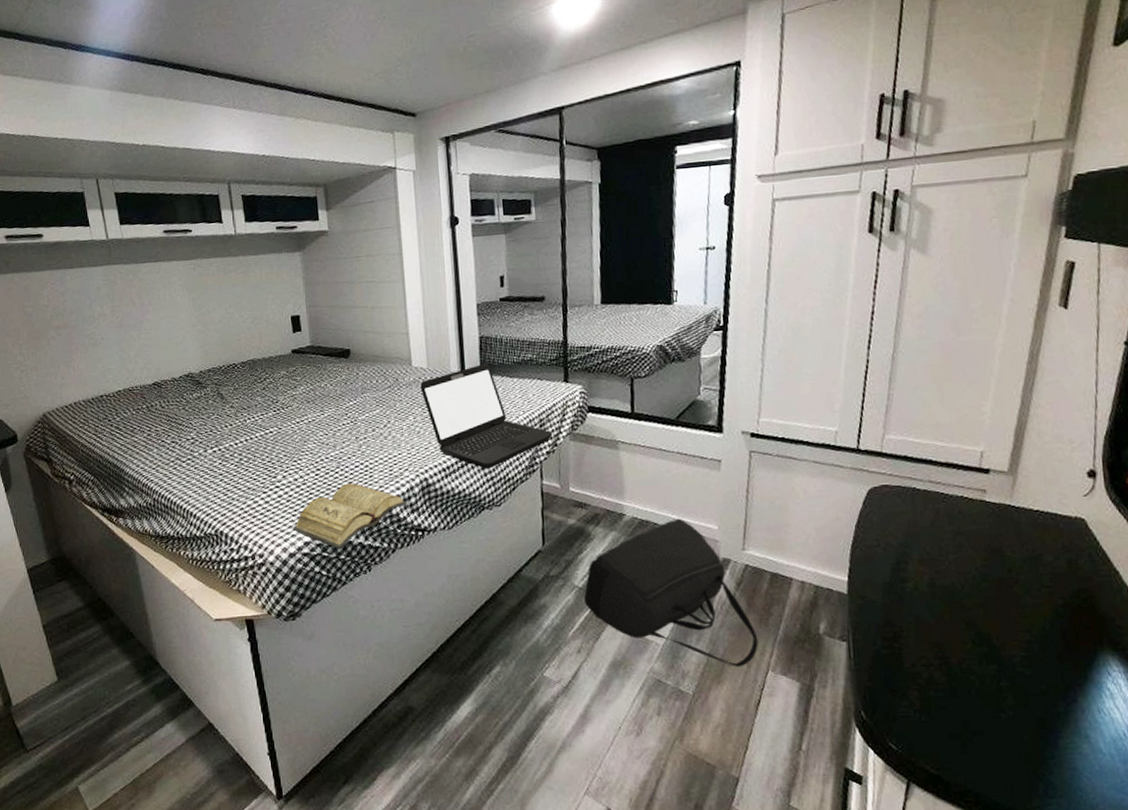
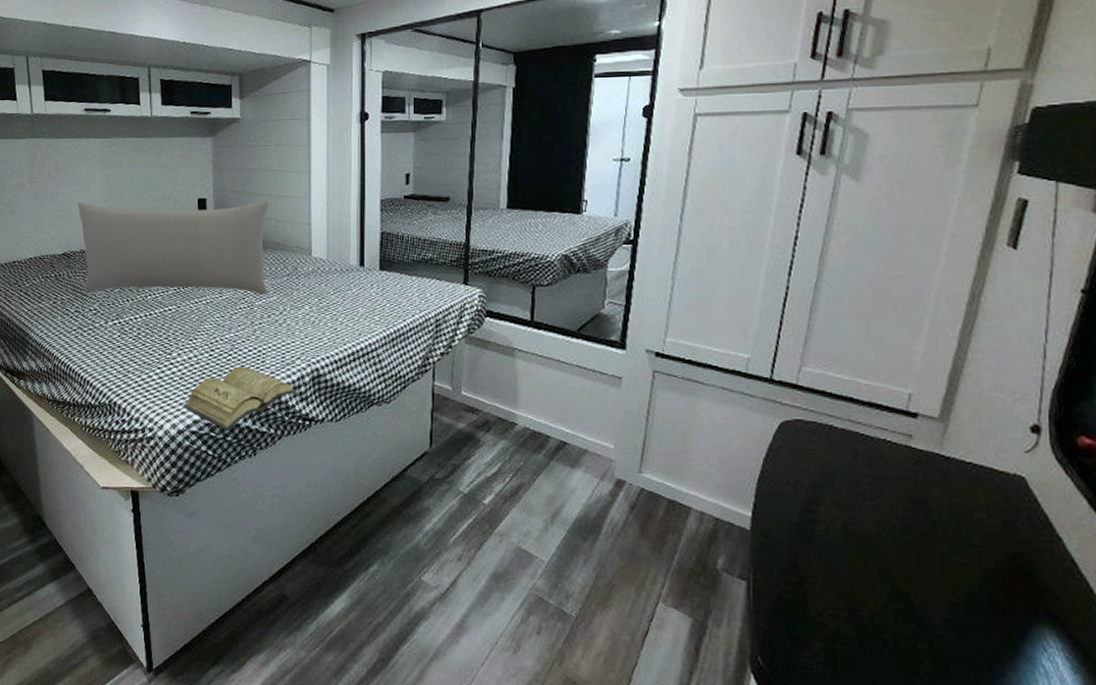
pillow: none [164,313,371,423] -> present [77,201,269,294]
laptop: present [420,364,553,469] -> none [318,260,449,365]
duffel bag: present [584,518,759,668] -> none [469,433,650,595]

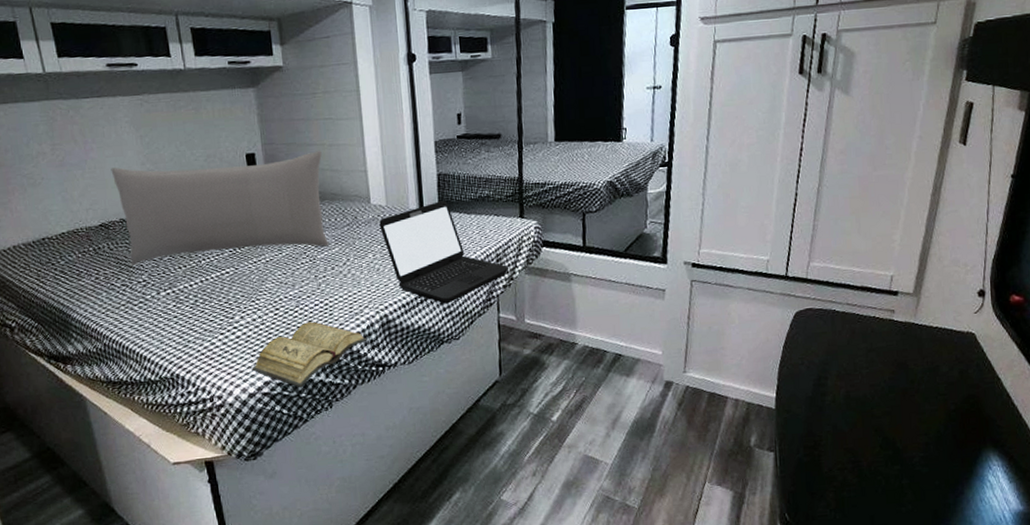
laptop: none [318,260,449,365] -> present [379,201,509,304]

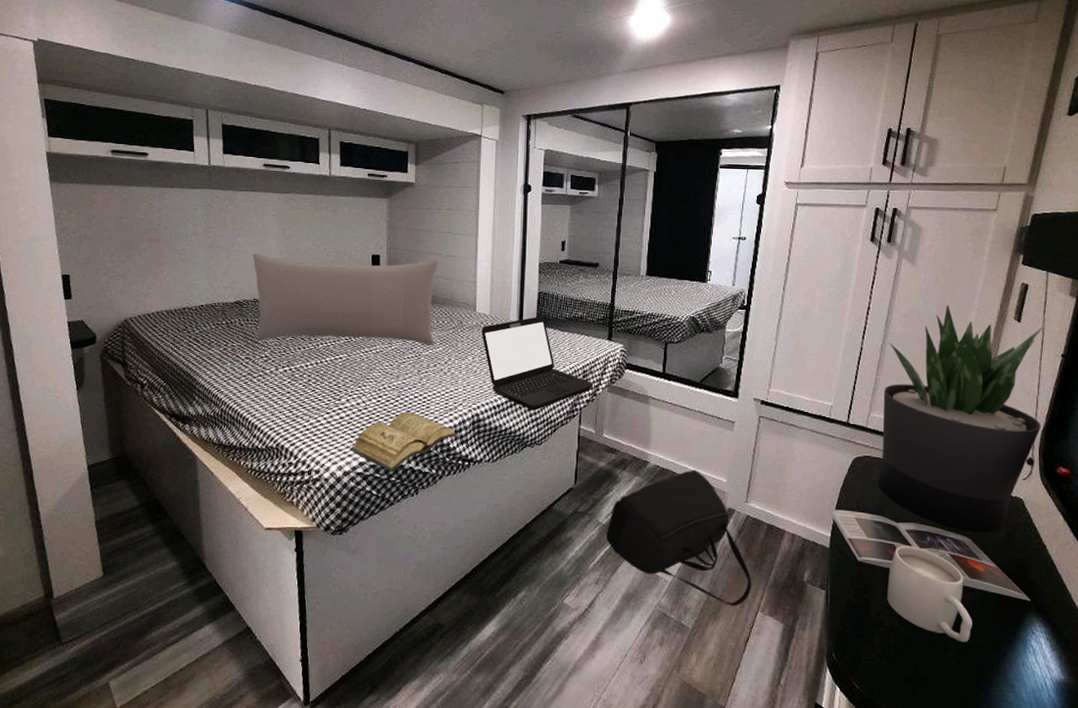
duffel bag: none [539,345,697,481] -> present [606,469,752,607]
magazine: none [771,367,986,437] -> present [828,509,1031,601]
planter: none [822,134,991,375] -> present [878,304,1044,533]
mug: none [837,395,928,487] -> present [886,545,972,643]

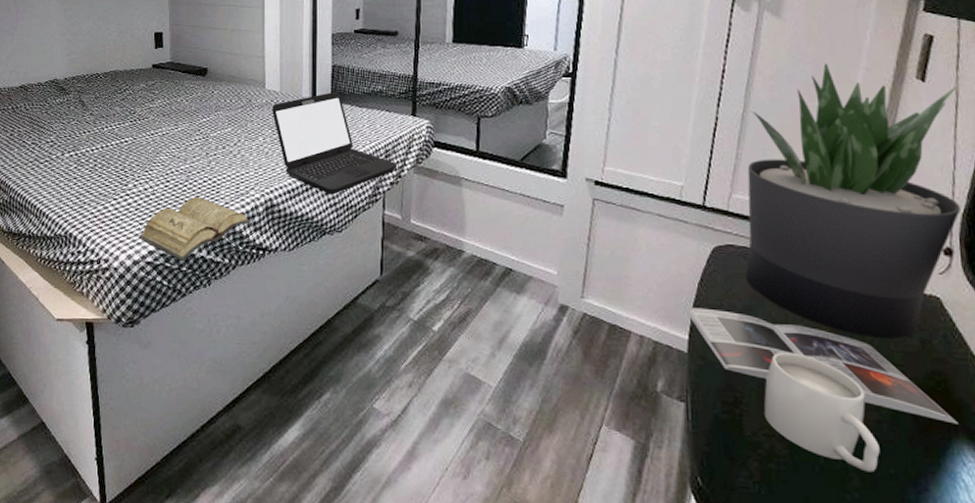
pillow: present [252,253,438,345] -> none [35,35,224,126]
duffel bag: present [606,469,752,607] -> none [419,260,593,418]

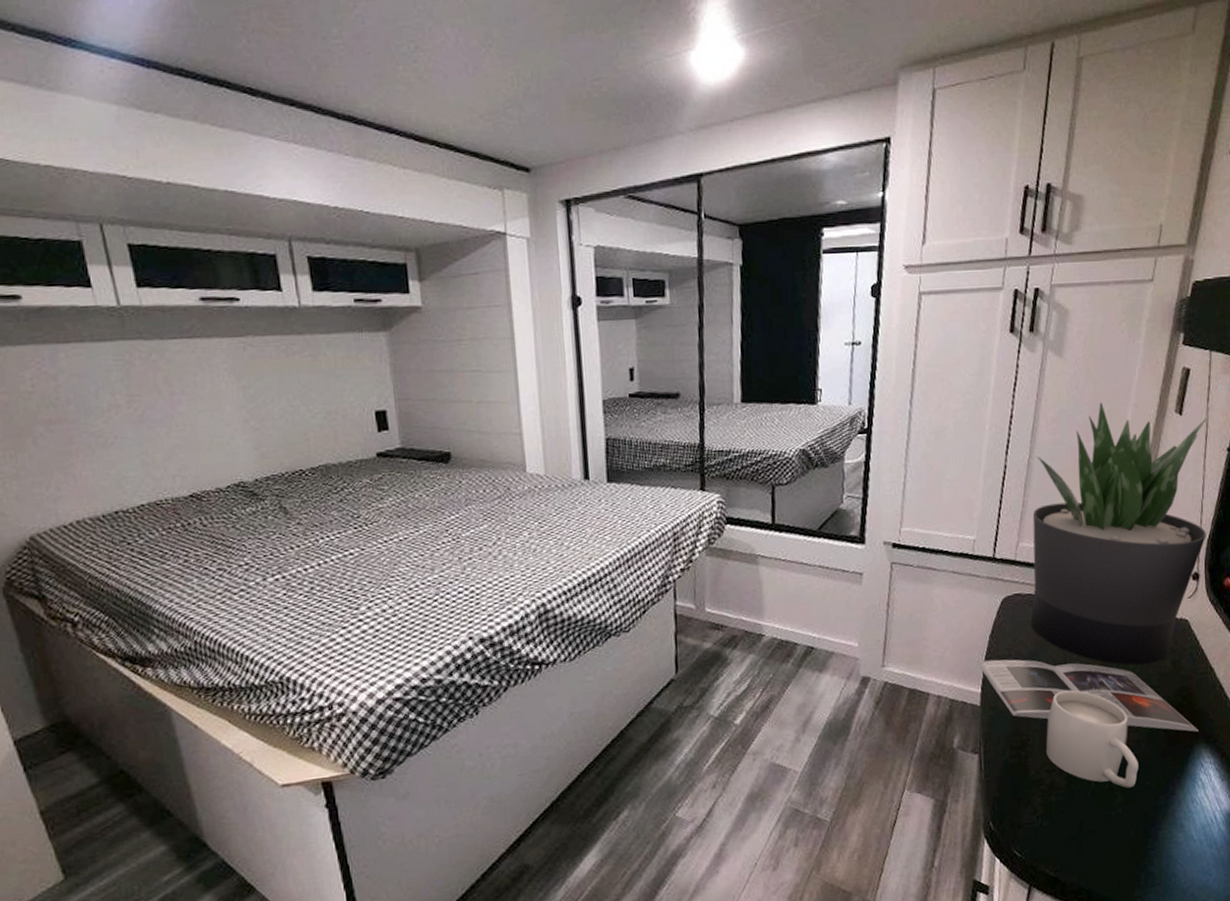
diary: present [138,197,251,262] -> none [380,612,521,692]
laptop: present [272,92,398,195] -> none [536,470,688,591]

